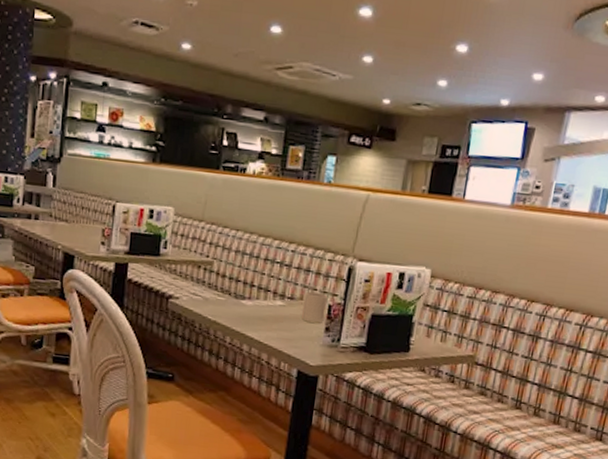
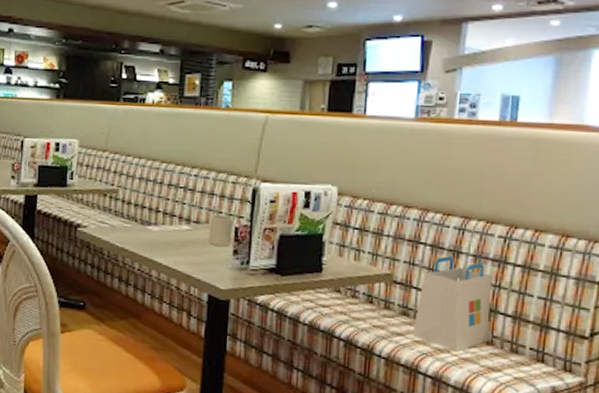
shopping bag: none [488,340,566,431] -> present [413,256,493,353]

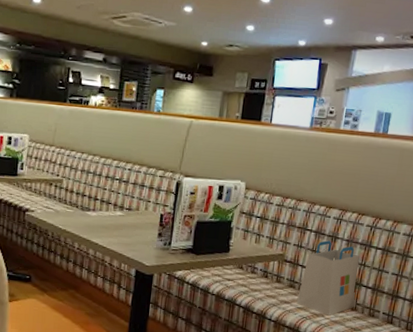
cup: present [208,214,234,247] -> none [137,203,160,231]

